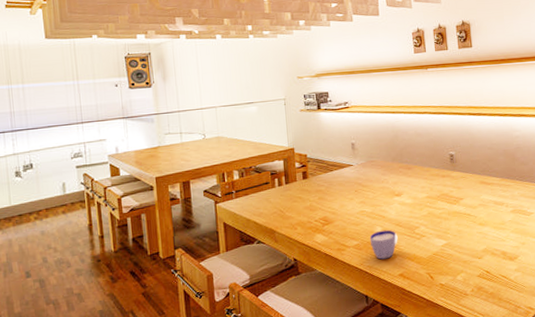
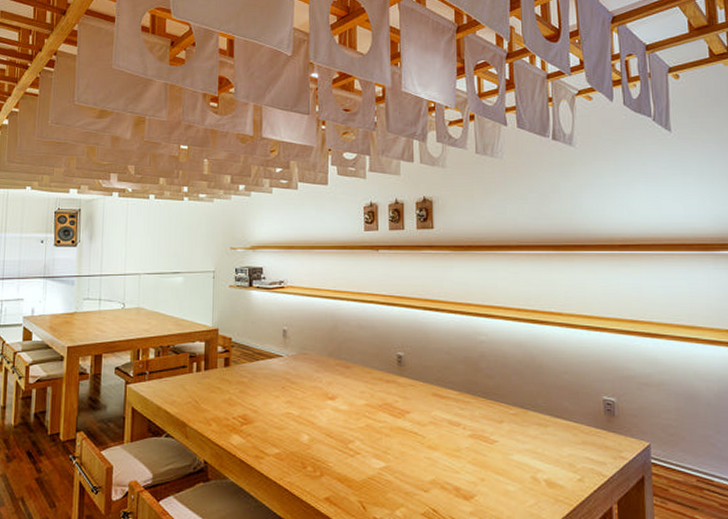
cup: present [369,229,398,260] -> none [293,439,327,476]

